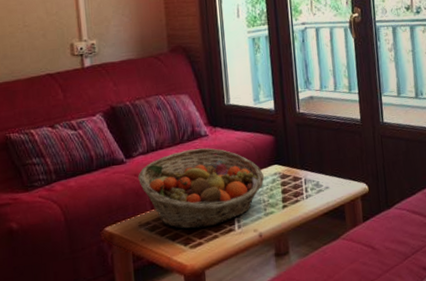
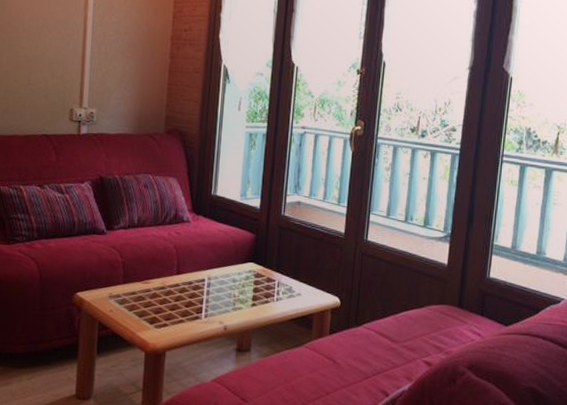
fruit basket: present [138,148,265,229] -> none [115,232,239,311]

